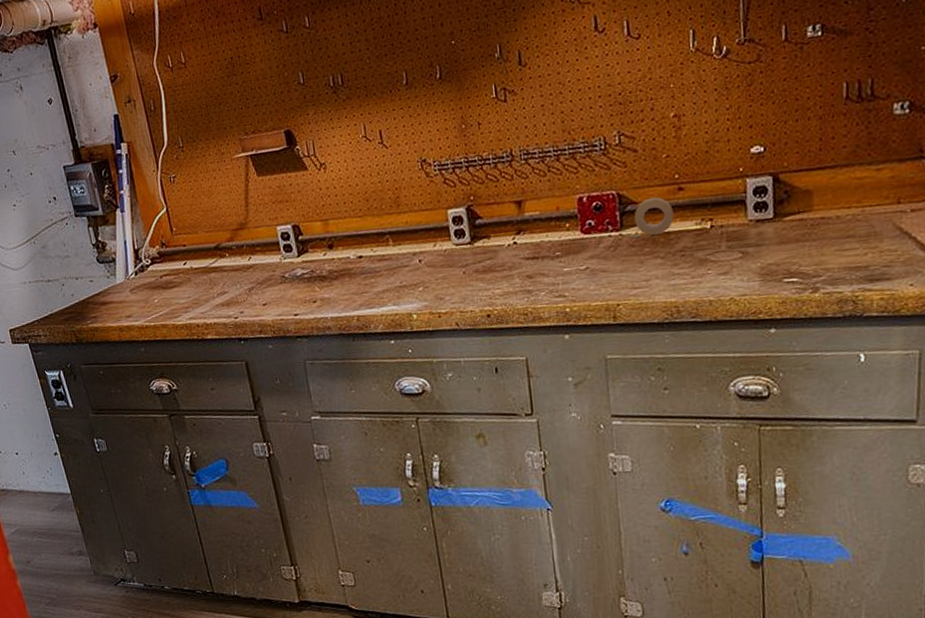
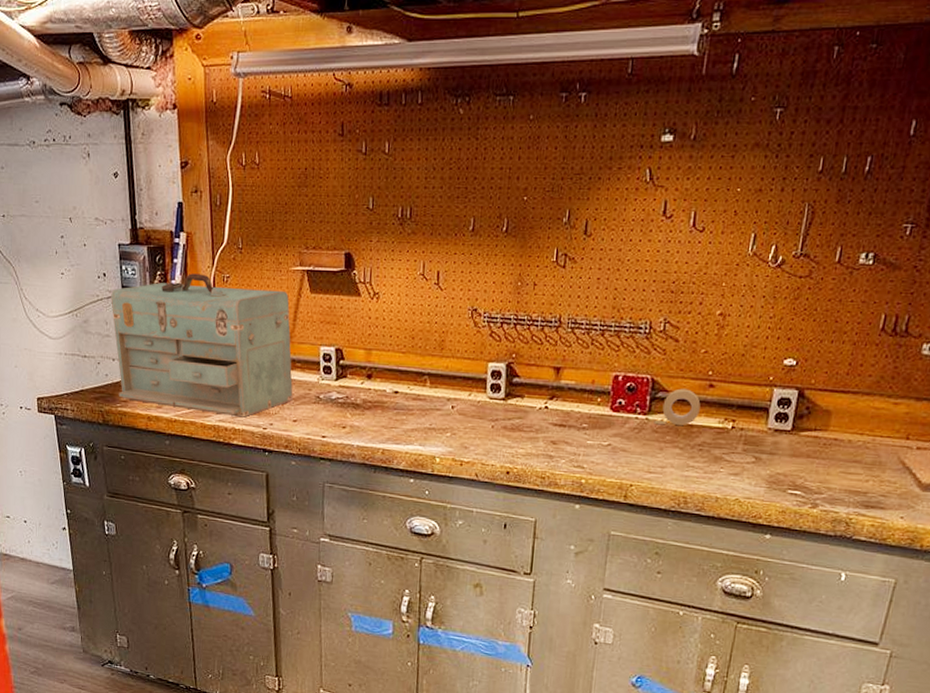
toolbox: none [64,179,259,316] -> present [111,273,293,418]

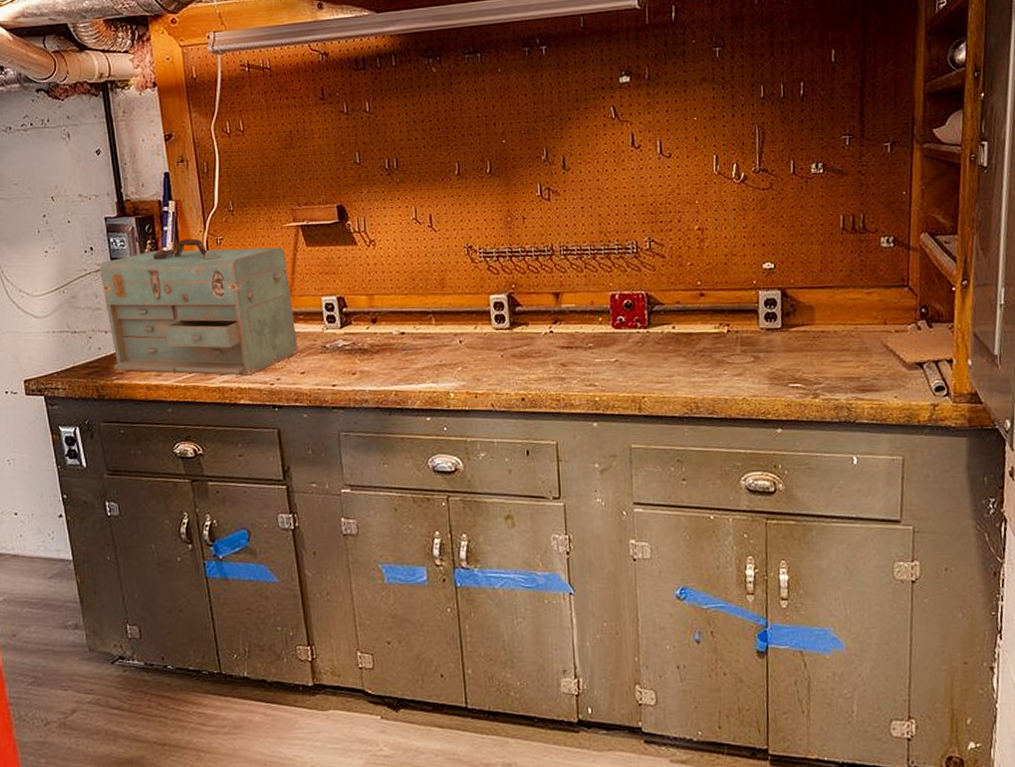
adhesive tape: present [654,388,701,426] -> none [655,300,696,336]

